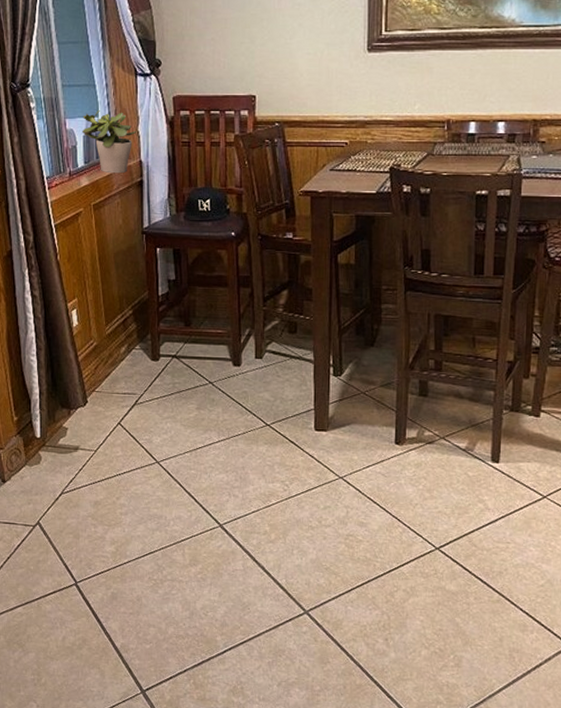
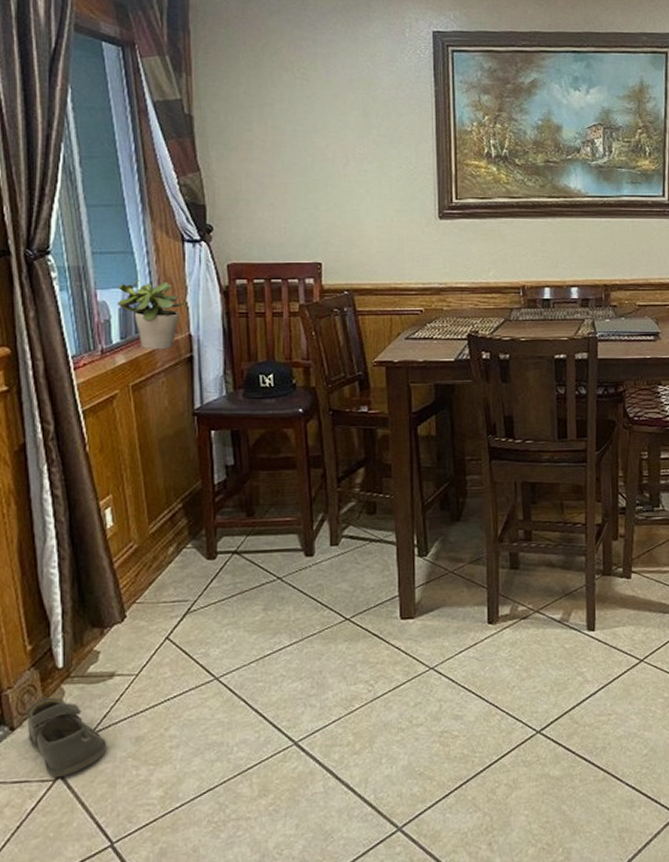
mary jane shoe: none [14,460,73,525] -> present [27,697,107,778]

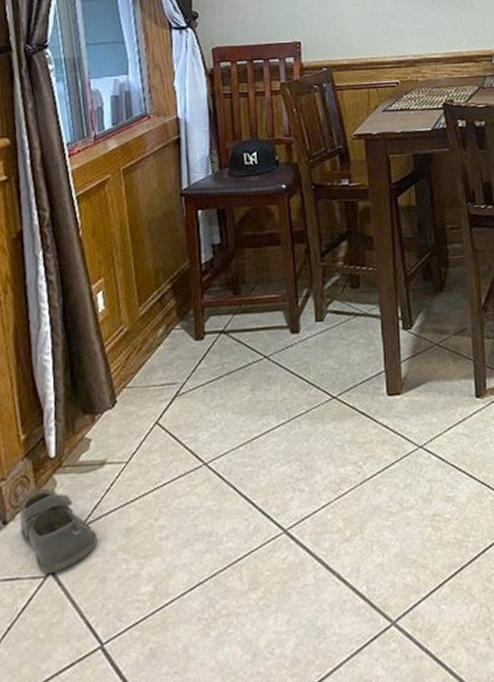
potted plant: present [118,280,184,350] -> none [110,67,172,134]

